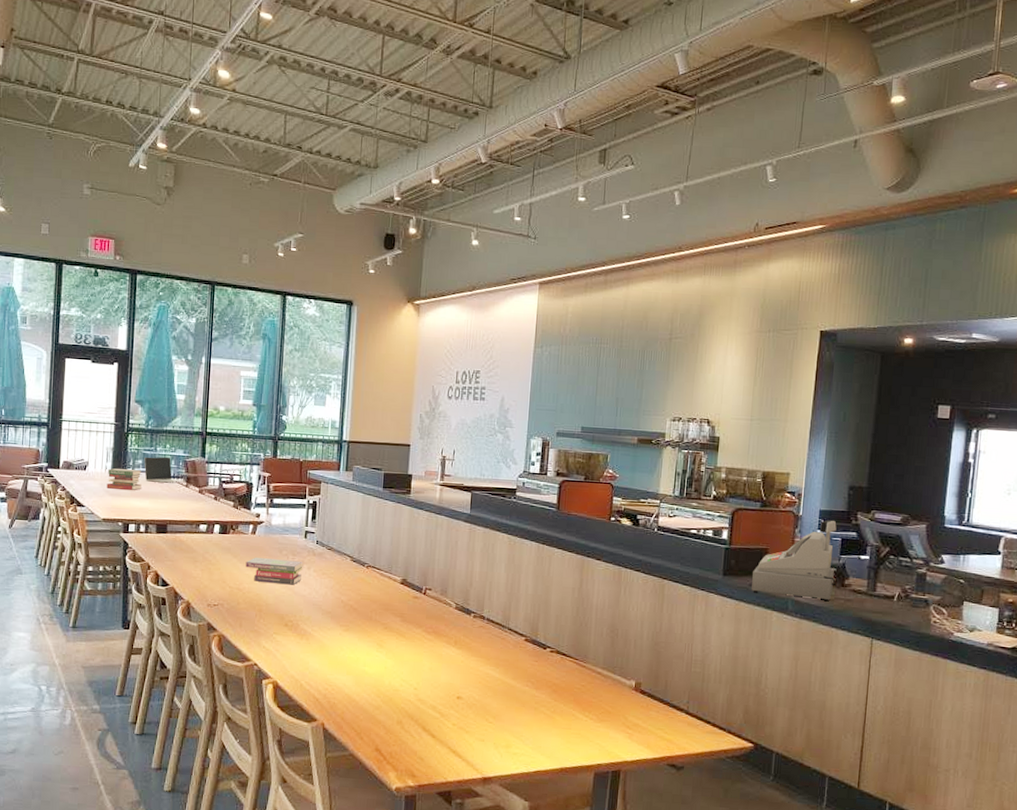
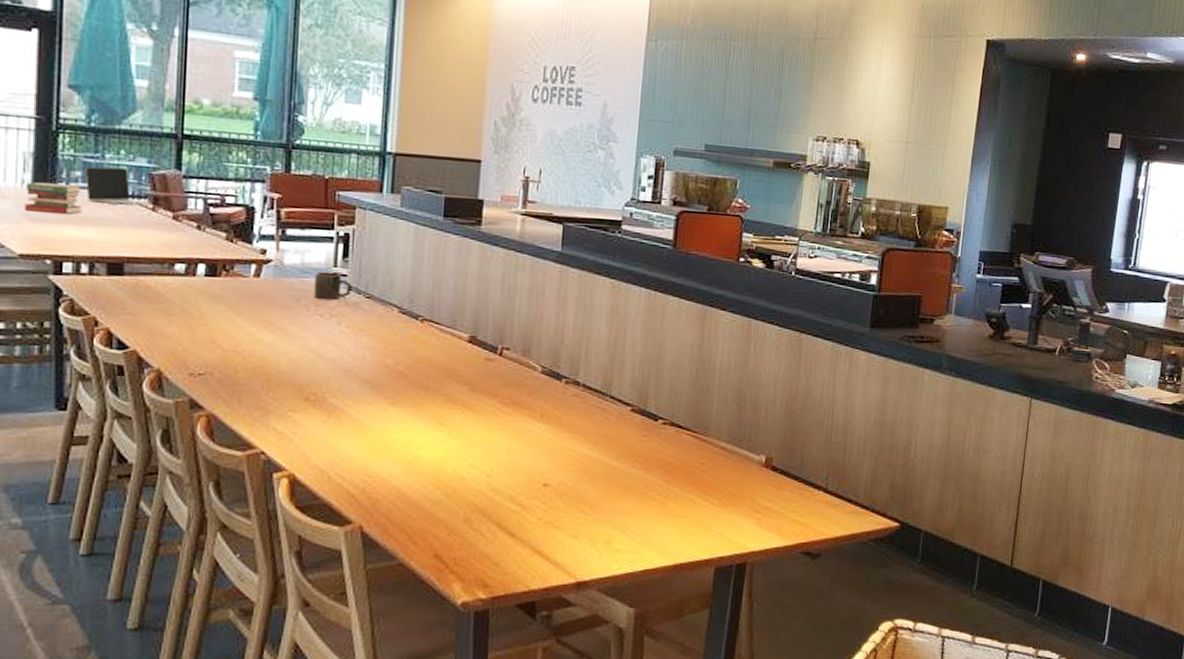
books: present [245,557,303,585] -> none [245,308,331,346]
mug: none [291,530,318,552] -> present [313,271,352,301]
cash register: present [751,519,837,602] -> none [902,262,998,357]

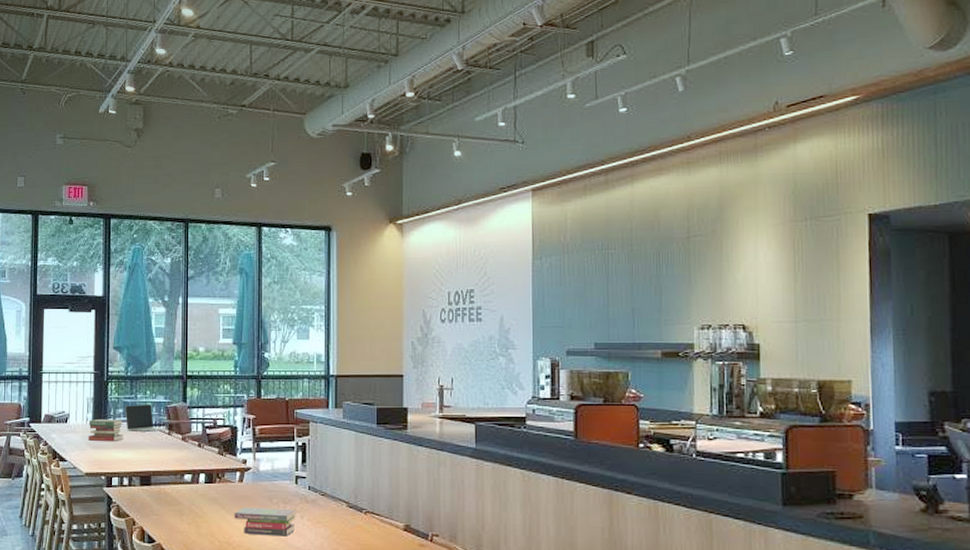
books: none [245,308,331,346] -> present [234,506,296,537]
mug: present [313,271,352,301] -> none [282,475,310,499]

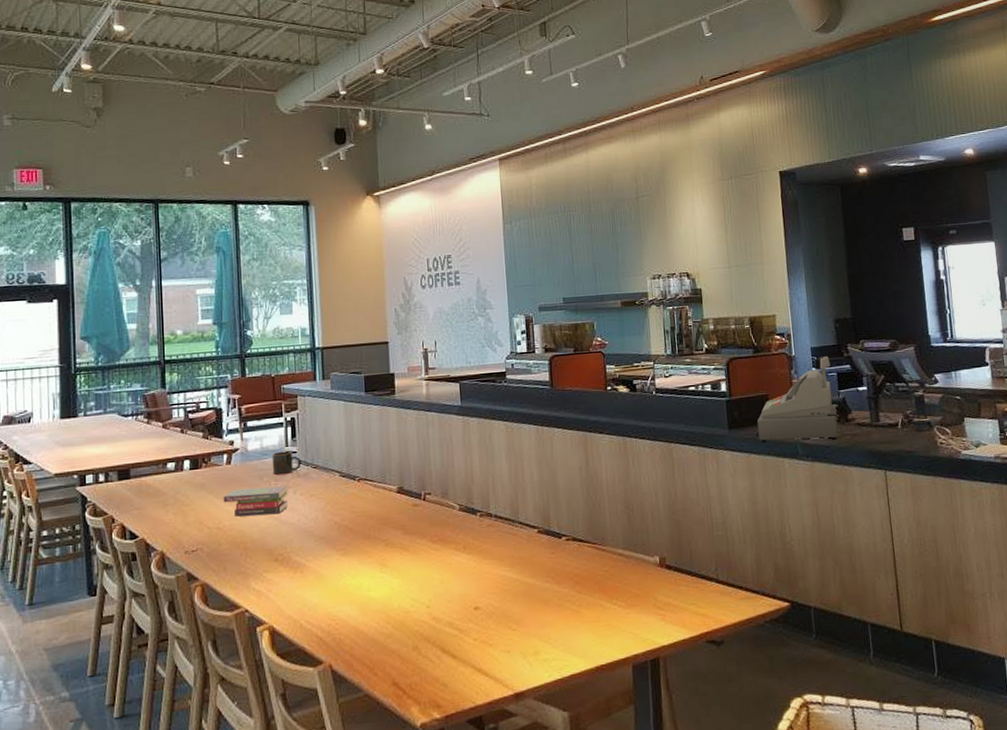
books: present [88,419,123,442] -> none [56,413,96,439]
laptop: present [125,404,169,432] -> none [97,393,147,425]
mug: none [282,475,310,499] -> present [272,451,301,476]
cash register: none [820,433,927,532] -> present [757,356,840,442]

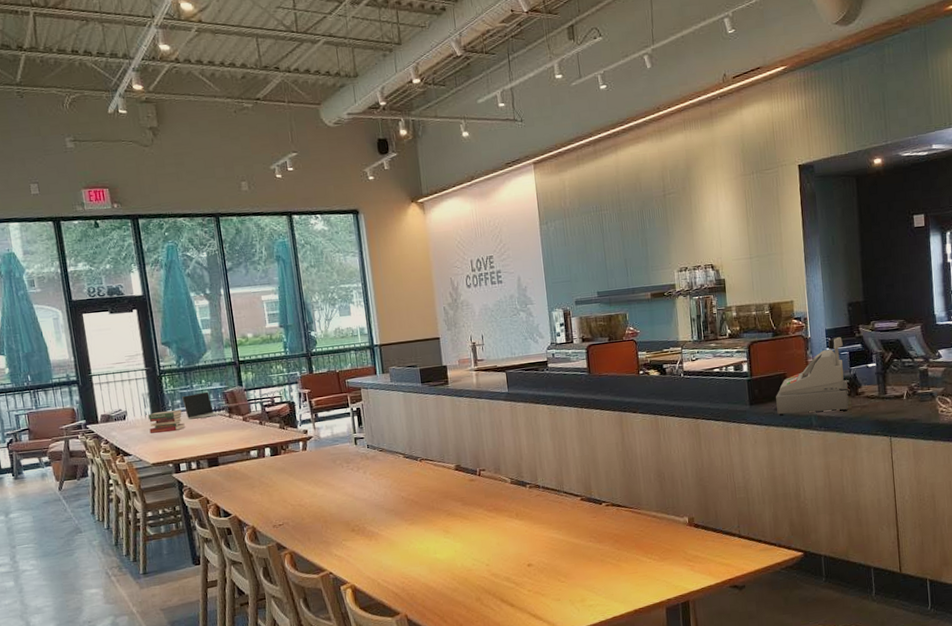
books: none [56,413,96,439] -> present [148,410,185,433]
laptop: none [97,393,147,425] -> present [182,392,229,420]
books: present [223,485,288,517] -> none [302,467,359,495]
mug: present [272,451,301,476] -> none [342,437,369,459]

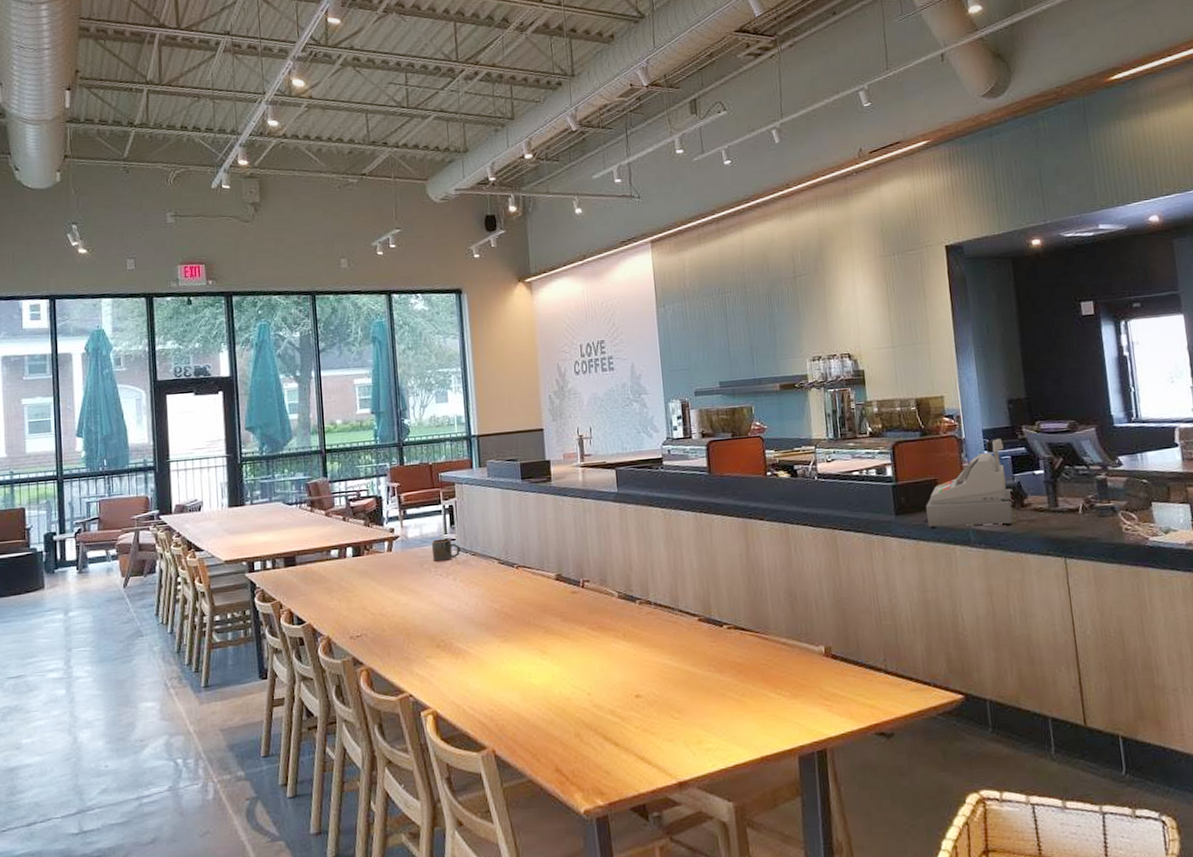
books: present [148,410,185,433] -> none [225,502,263,527]
laptop: present [182,392,229,420] -> none [262,482,310,513]
mug: none [342,437,369,459] -> present [431,538,460,563]

